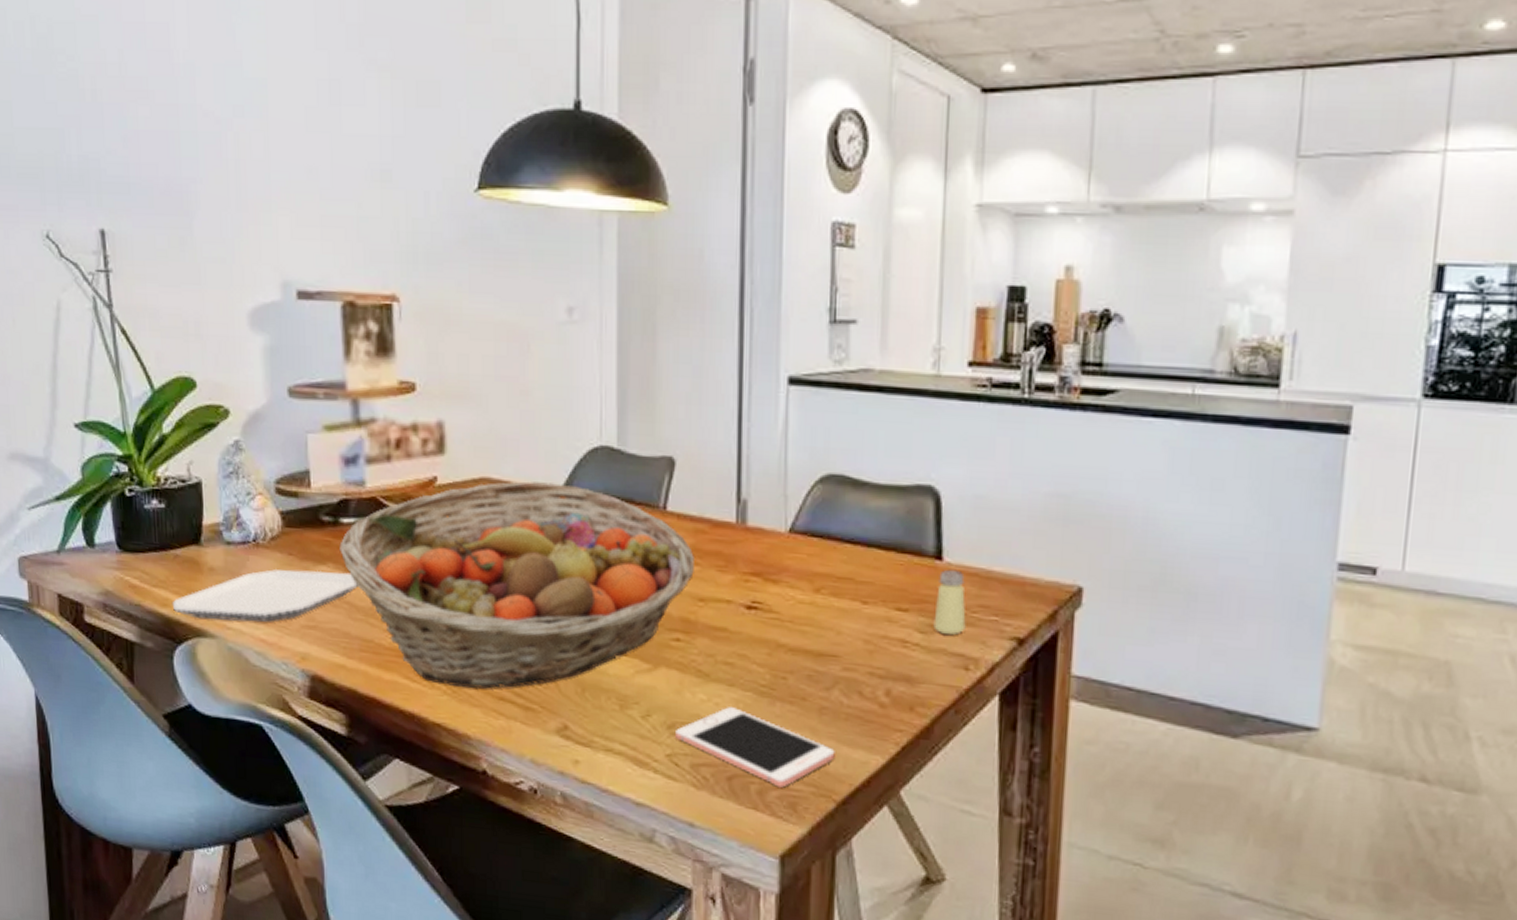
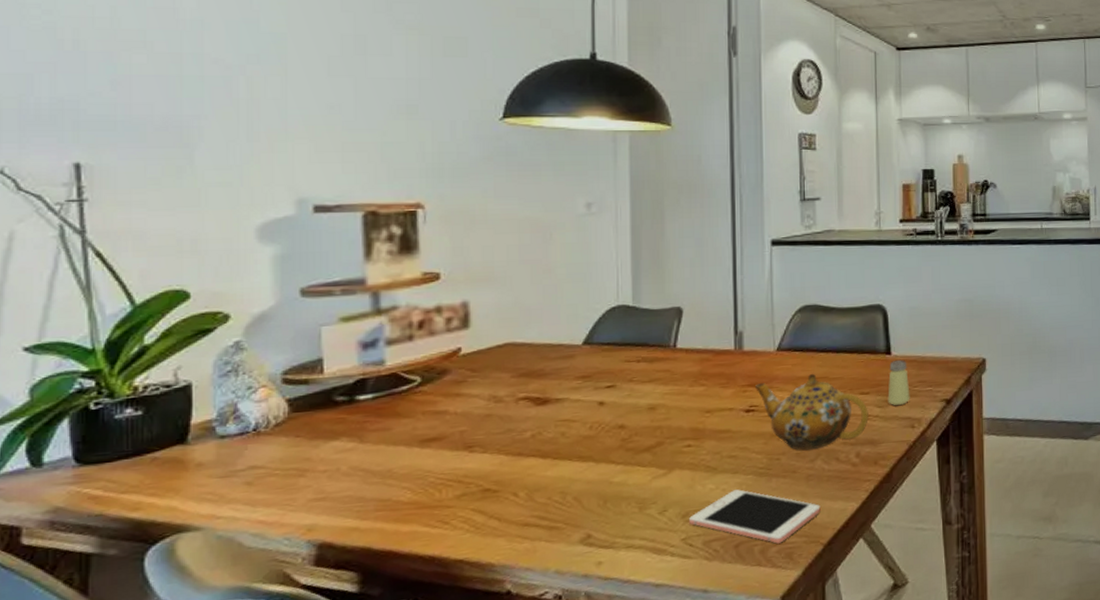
plate: present [172,569,358,622] -> none [145,443,375,515]
fruit basket: present [339,481,694,689] -> none [355,339,701,525]
teapot: none [760,570,906,675] -> present [755,373,869,451]

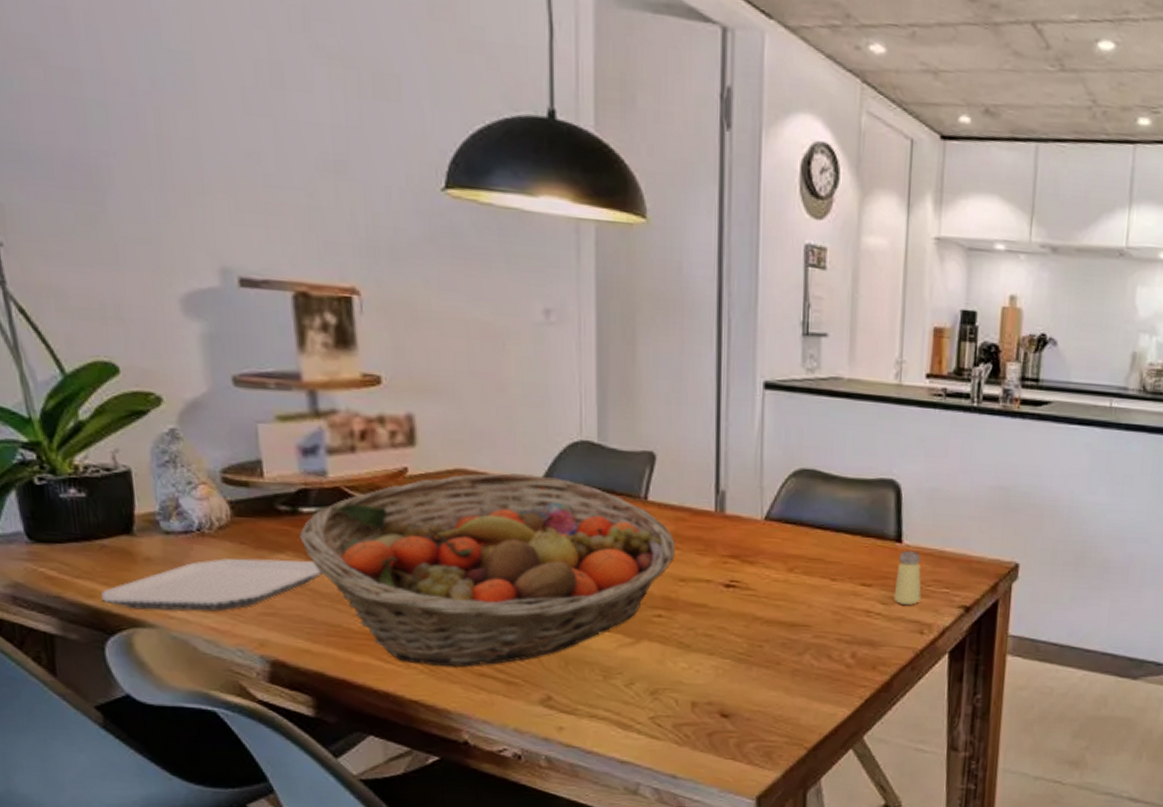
plate: none [145,443,375,515] -> present [100,558,322,611]
fruit basket: none [355,339,701,525] -> present [299,472,675,667]
cell phone: present [689,489,821,544] -> none [658,673,806,740]
teapot: present [755,373,869,451] -> none [738,552,870,642]

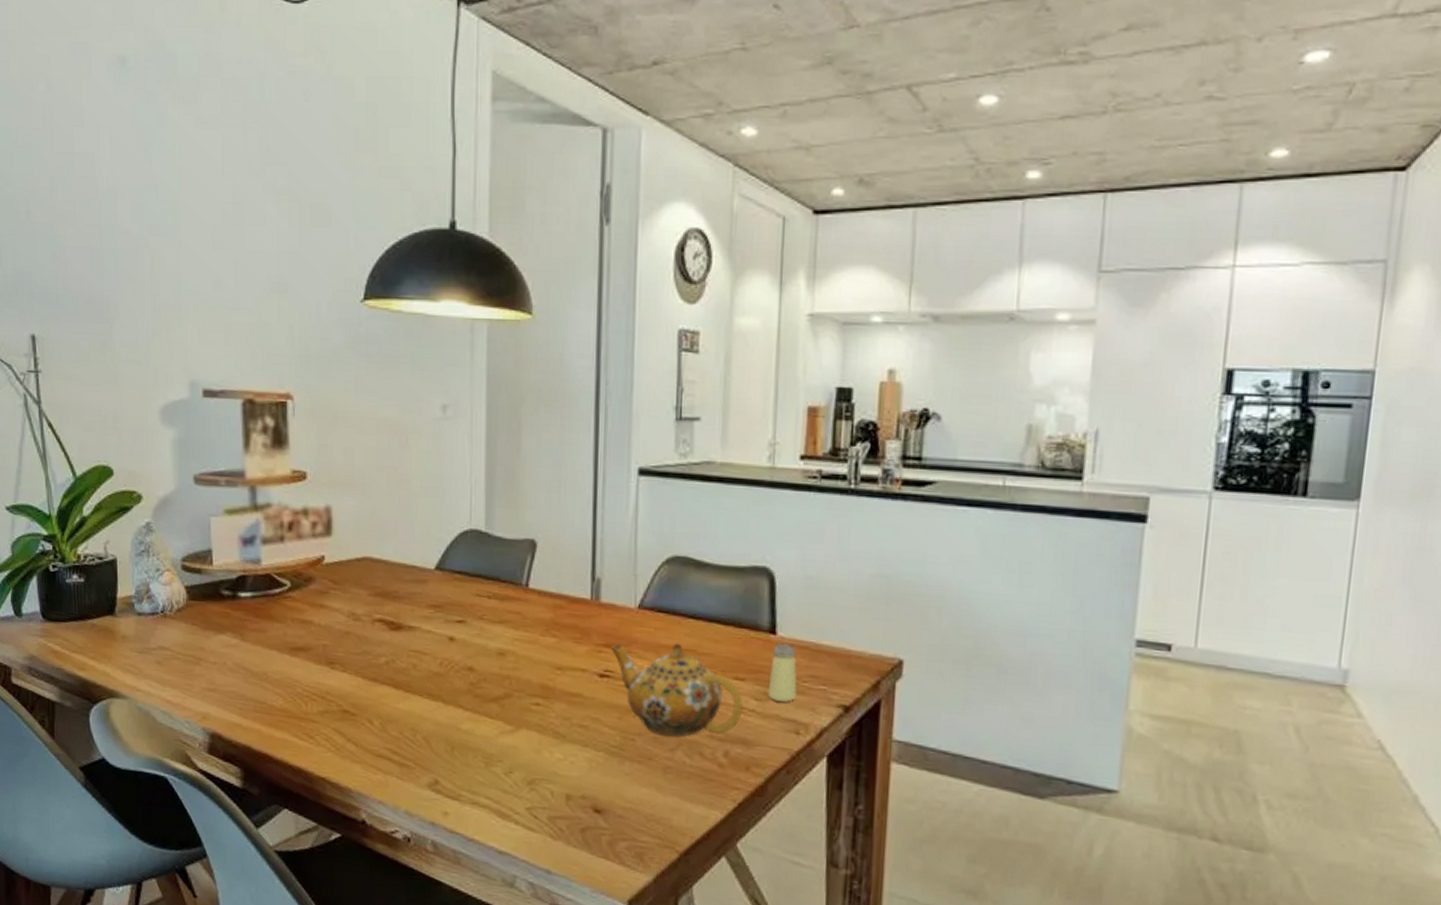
plate: present [100,558,322,611] -> none [89,638,253,685]
fruit basket: present [299,472,675,667] -> none [237,560,553,747]
teapot: none [738,552,870,642] -> present [612,642,743,737]

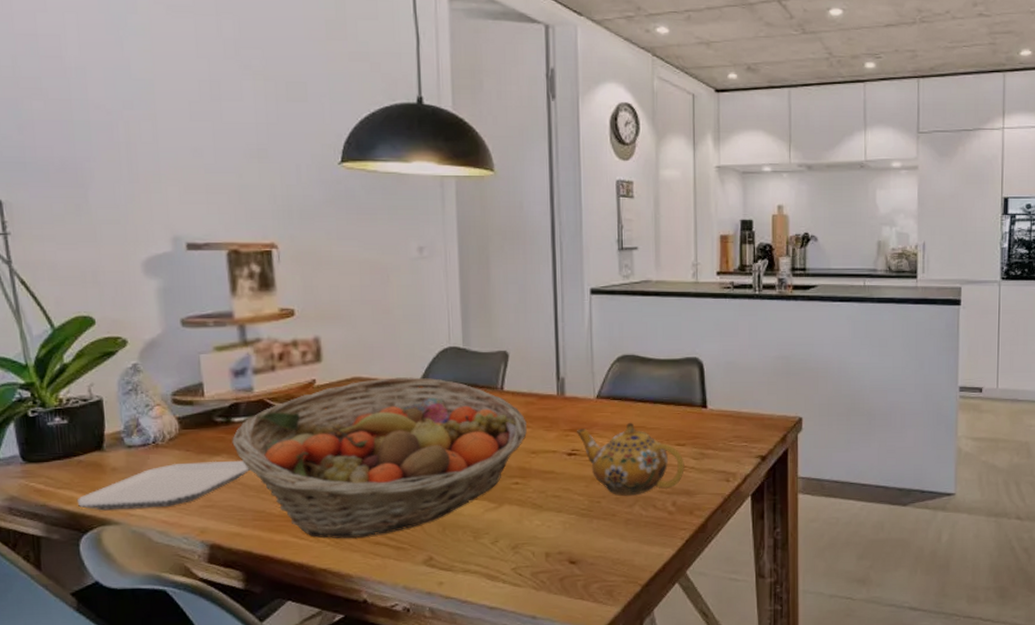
plate: none [89,638,253,685] -> present [76,460,250,511]
fruit basket: none [237,560,553,747] -> present [232,377,527,539]
saltshaker: present [768,642,797,703] -> none [703,413,726,459]

